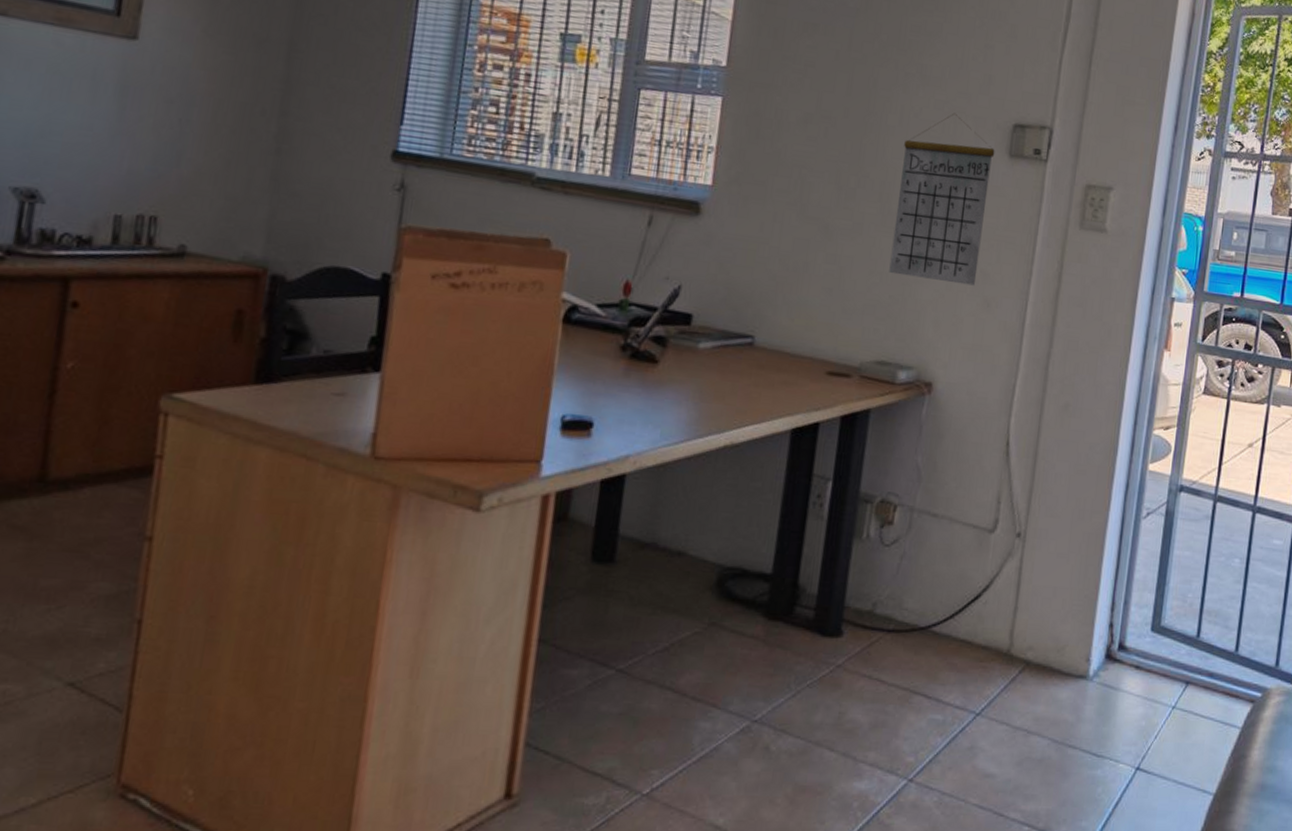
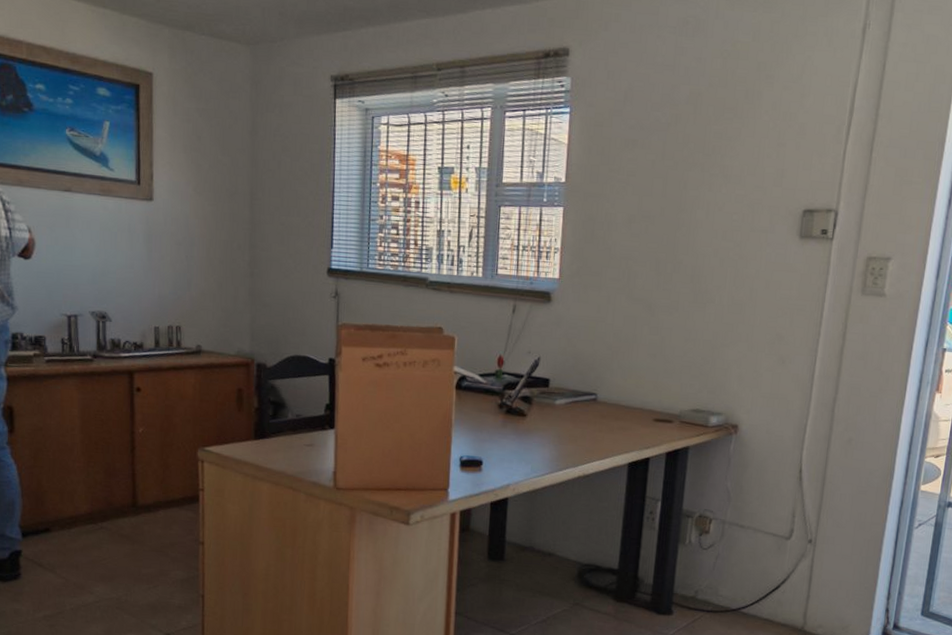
calendar: present [889,113,995,286] -> none [701,204,788,347]

